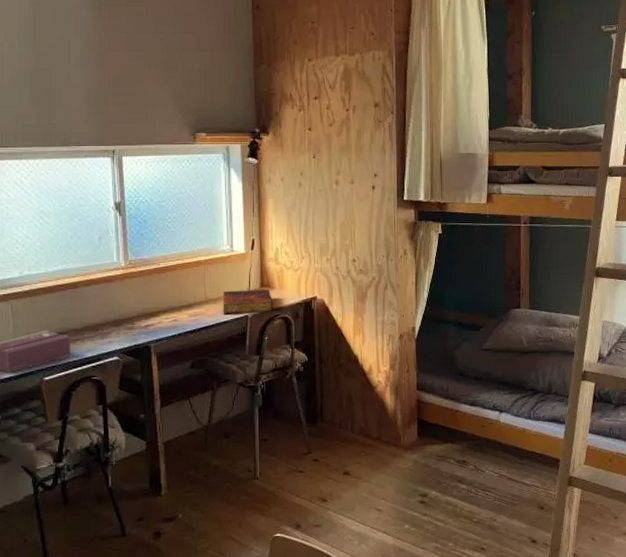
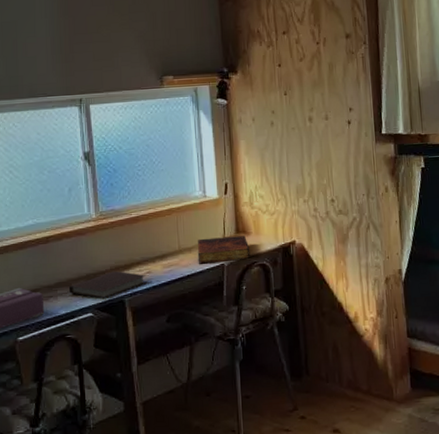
notebook: none [95,318,172,344] -> present [68,271,146,299]

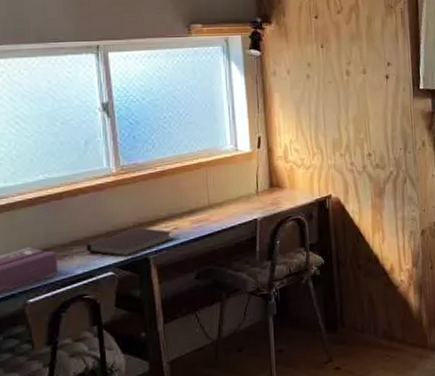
book: present [197,236,251,264] -> none [228,190,285,219]

